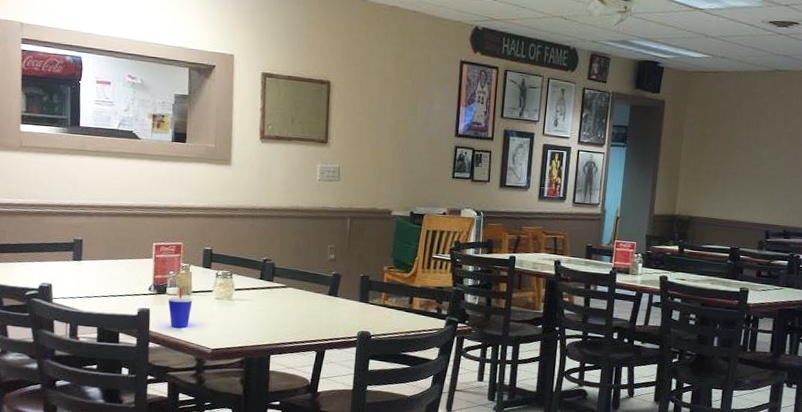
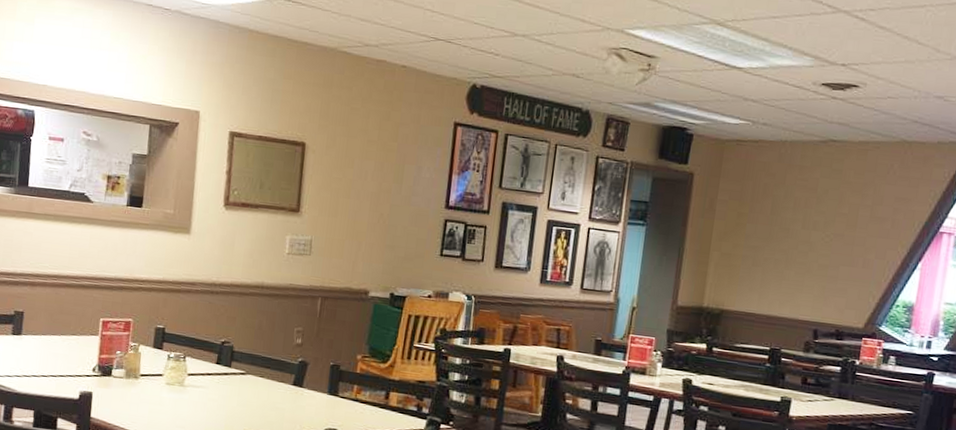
beverage cup: present [168,287,193,328] -> none [113,369,141,416]

